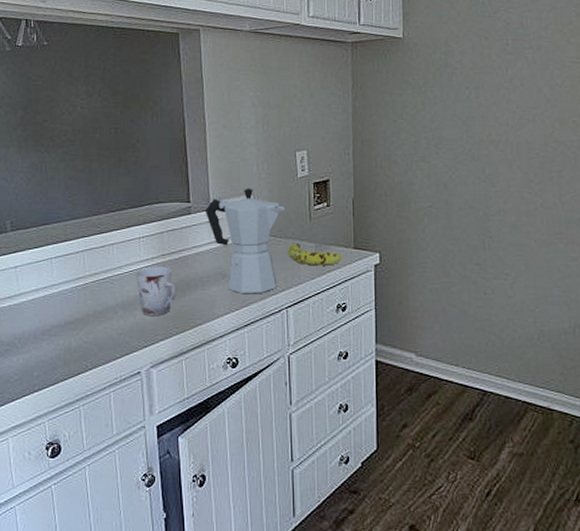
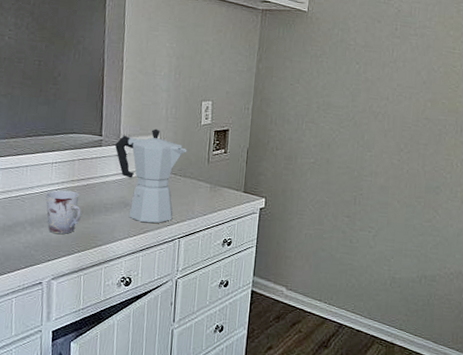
fruit: present [287,244,342,266] -> none [185,183,233,205]

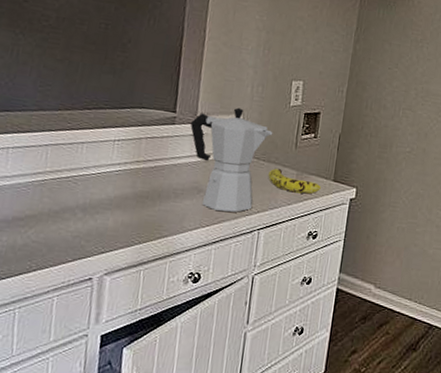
cup: present [45,190,81,235] -> none [103,171,146,223]
fruit: none [185,183,233,205] -> present [268,168,321,195]

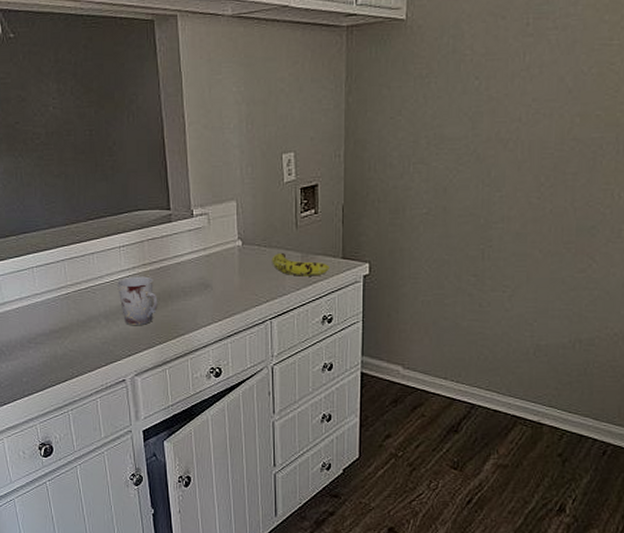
cup: none [103,171,146,223] -> present [116,276,158,326]
moka pot: present [190,107,273,213] -> none [185,194,270,305]

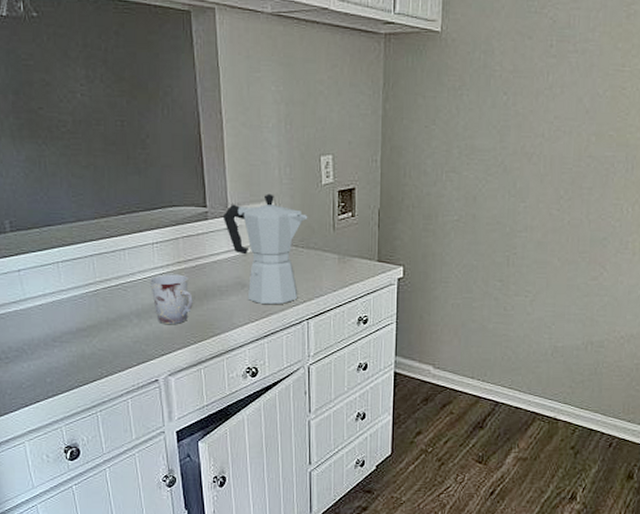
moka pot: none [185,194,270,305] -> present [222,193,308,305]
fruit: present [272,253,329,276] -> none [309,255,365,278]

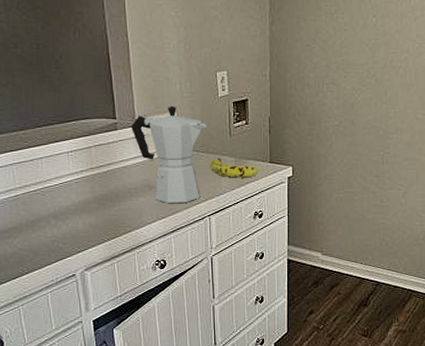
cup: present [149,274,193,325] -> none [65,179,106,225]
fruit: none [309,255,365,278] -> present [209,158,259,178]

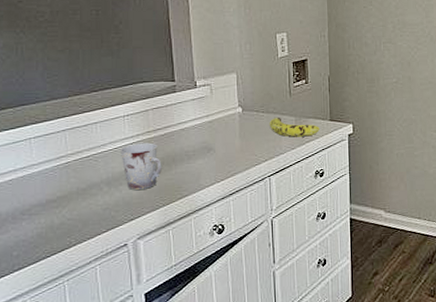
cup: none [65,179,106,225] -> present [119,142,162,191]
moka pot: present [130,106,207,204] -> none [189,67,267,166]

